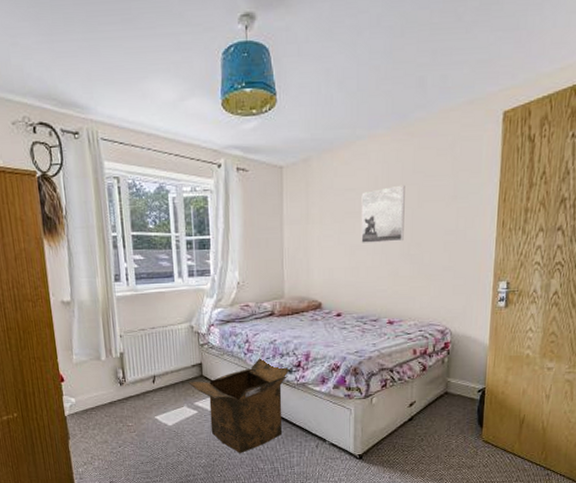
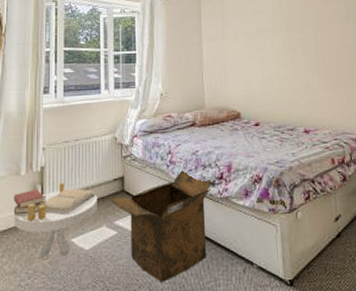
side table: none [97,368,178,432] -> present [13,183,97,259]
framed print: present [361,185,405,243] -> none [269,8,310,57]

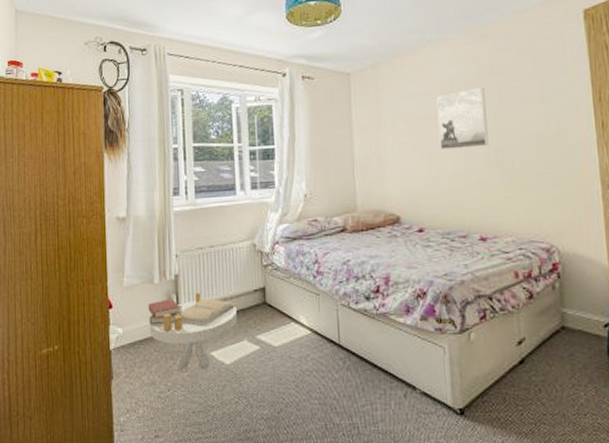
cardboard box: present [109,167,216,282] -> none [249,279,372,403]
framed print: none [269,8,310,57] -> present [436,87,489,150]

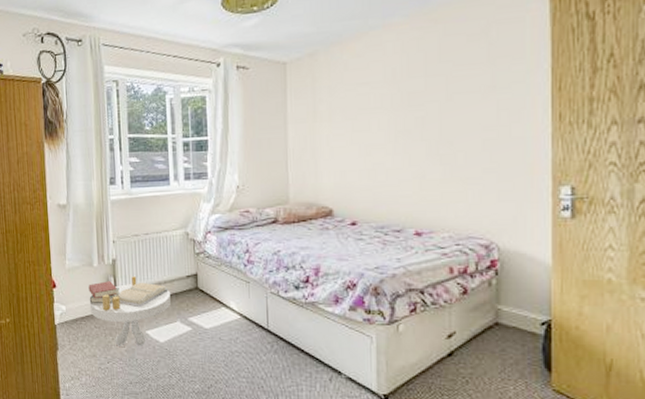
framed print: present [436,87,489,150] -> none [377,76,431,142]

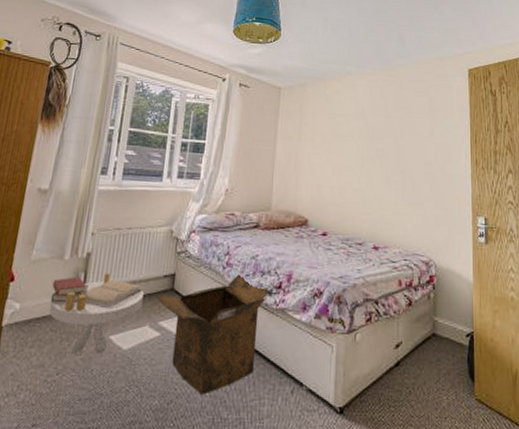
cardboard box: none [182,268,301,381] -> present [156,271,274,395]

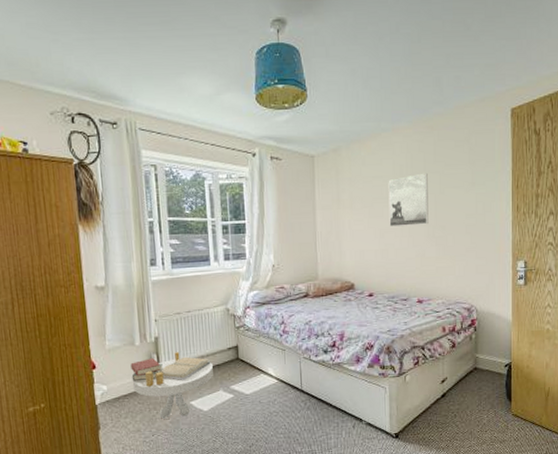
cardboard box: present [156,271,274,395] -> none [224,337,329,437]
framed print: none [348,117,389,168] -> present [388,173,429,227]

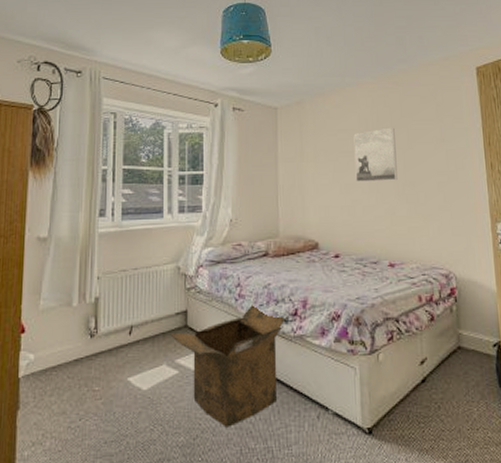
side table: present [130,352,213,419] -> none [63,316,157,399]
cardboard box: none [224,337,329,437] -> present [170,302,290,427]

